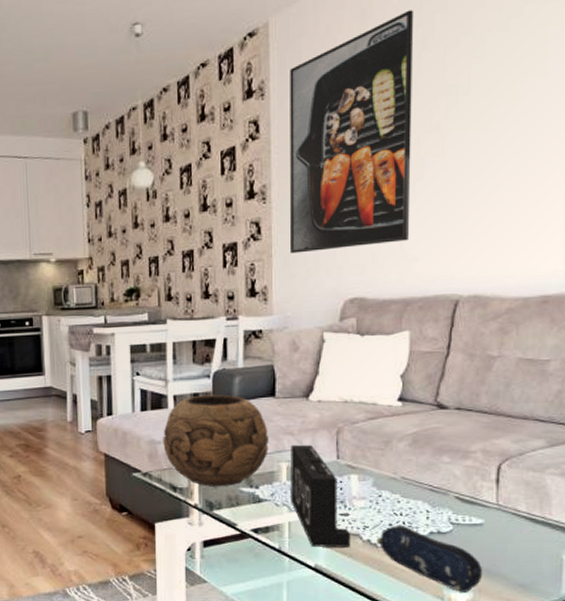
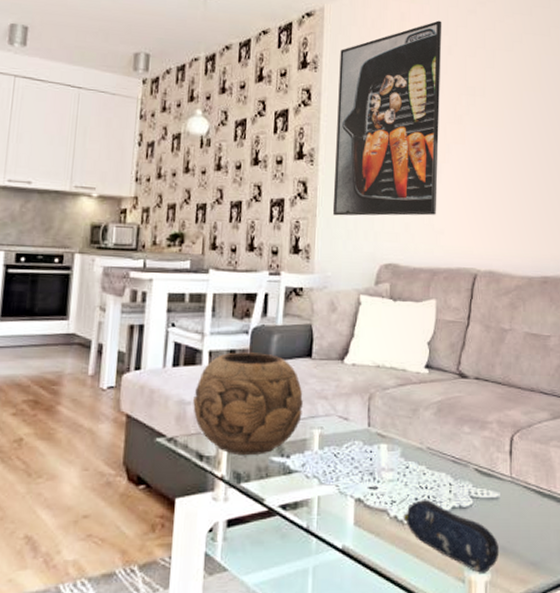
alarm clock: present [290,445,350,547] -> none [321,411,378,525]

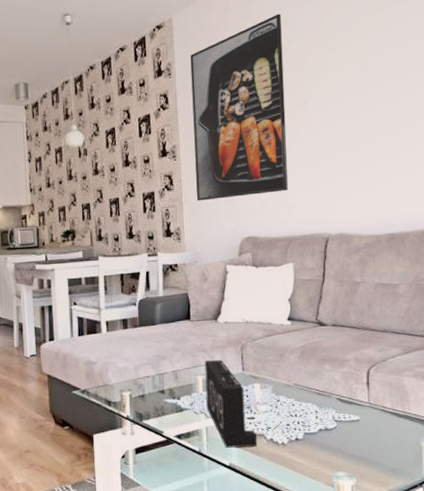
decorative bowl: present [193,352,303,455] -> none [98,319,187,399]
alarm clock: none [321,411,378,525] -> present [204,360,257,448]
pencil case: present [403,499,500,573] -> none [278,424,363,479]

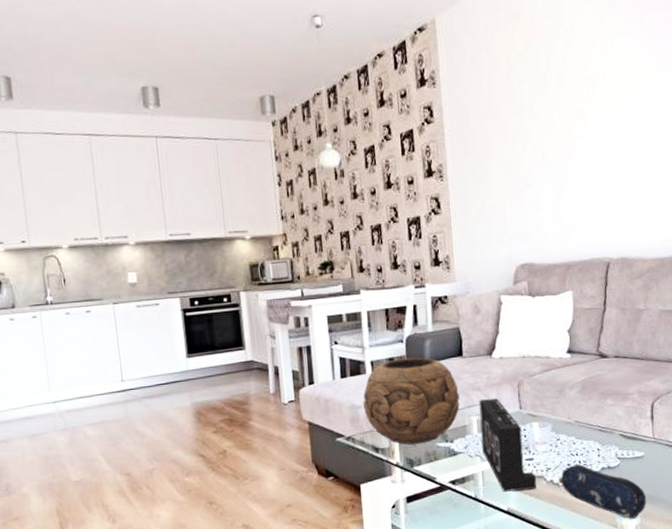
decorative bowl: none [98,319,187,399] -> present [363,357,460,445]
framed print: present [190,14,288,201] -> none [456,13,566,226]
pencil case: none [278,424,363,479] -> present [558,464,647,519]

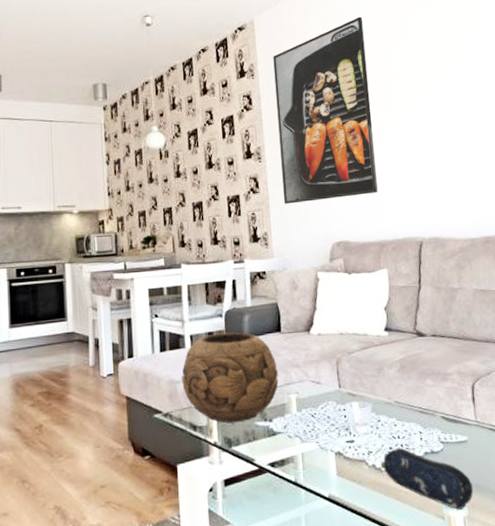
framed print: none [456,13,566,226] -> present [273,17,378,204]
alarm clock: present [479,398,536,492] -> none [298,376,358,477]

